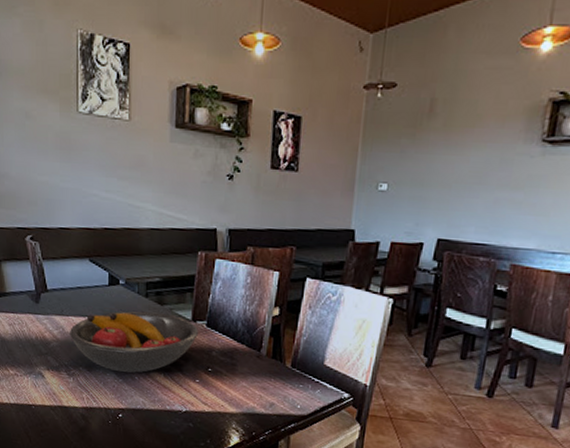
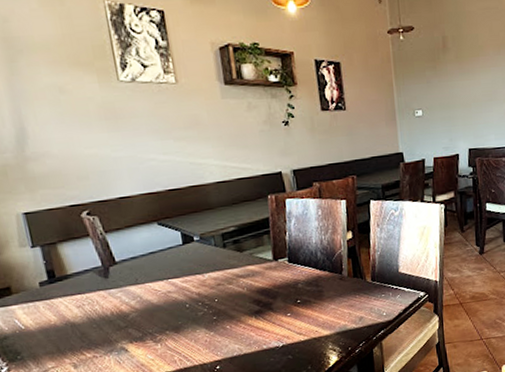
fruit bowl: present [70,311,198,373] -> none [148,259,282,326]

